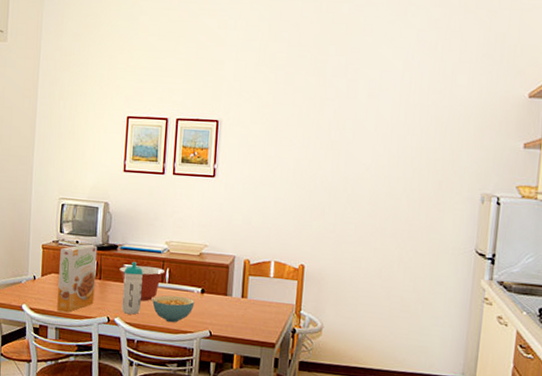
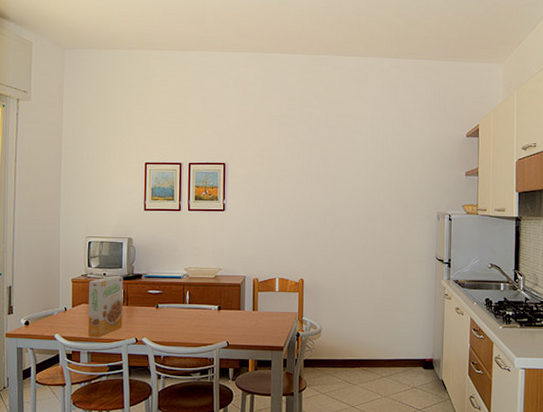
mixing bowl: present [119,266,166,302] -> none [144,291,186,321]
water bottle: present [121,261,144,315] -> none [148,288,167,334]
cereal bowl: present [152,295,195,323] -> none [176,314,213,338]

